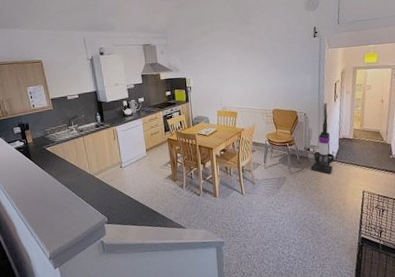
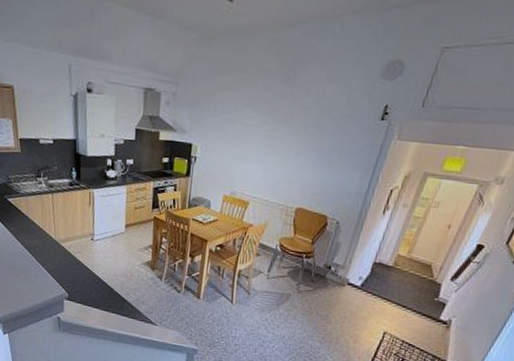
vacuum cleaner: present [310,102,335,174] -> none [325,213,372,303]

